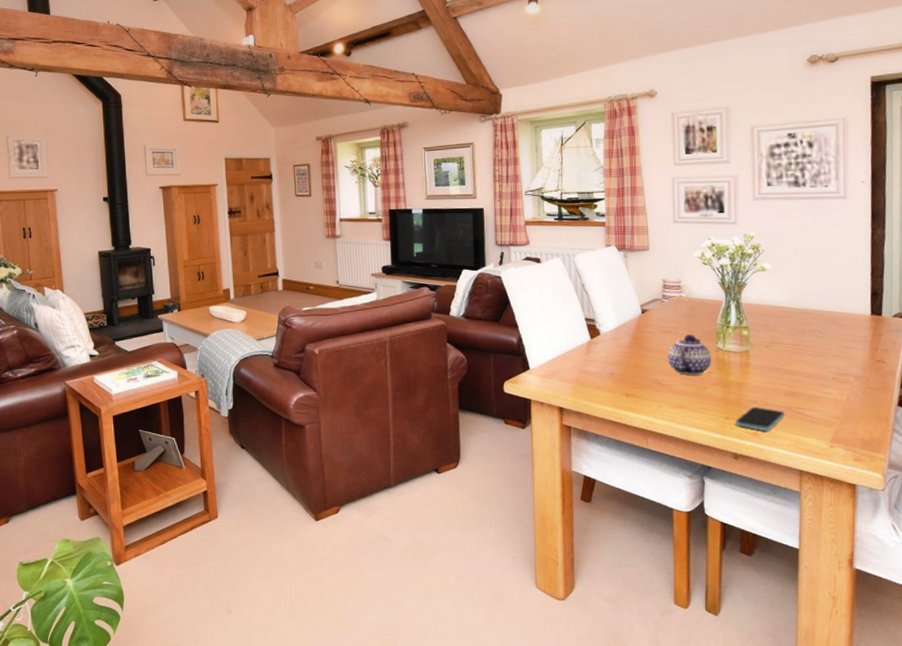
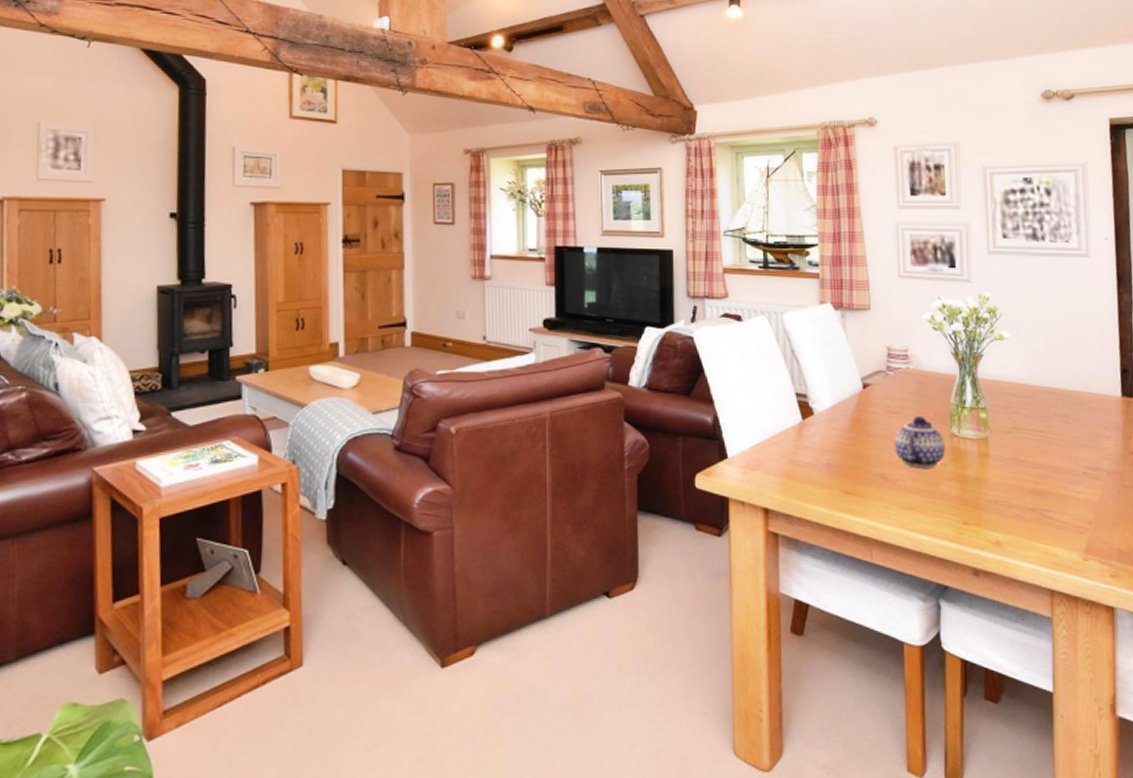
smartphone: present [736,406,785,432] -> none [975,508,1031,540]

